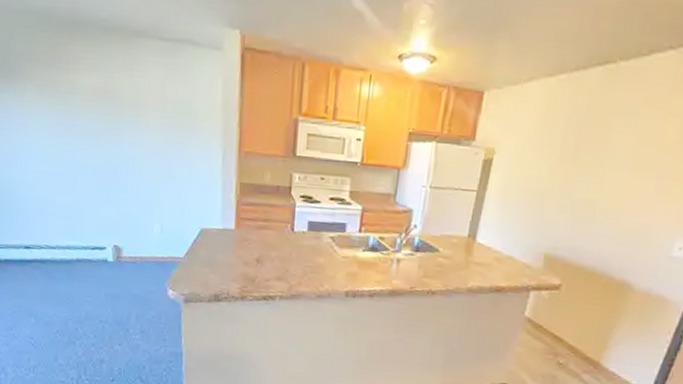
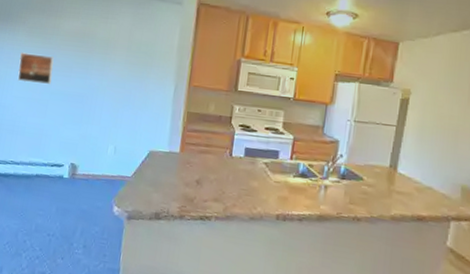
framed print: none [33,117,76,155] -> present [18,52,54,84]

